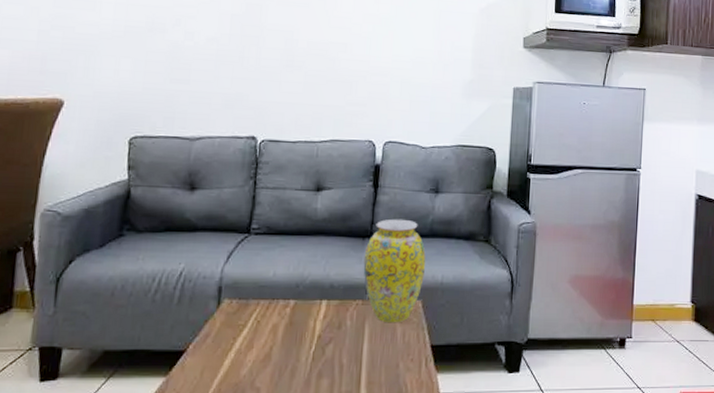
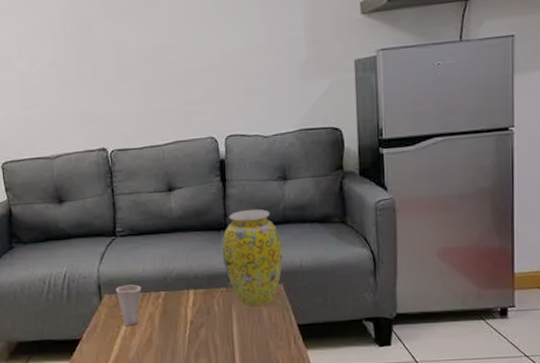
cup: none [238,290,270,337] -> present [115,284,142,326]

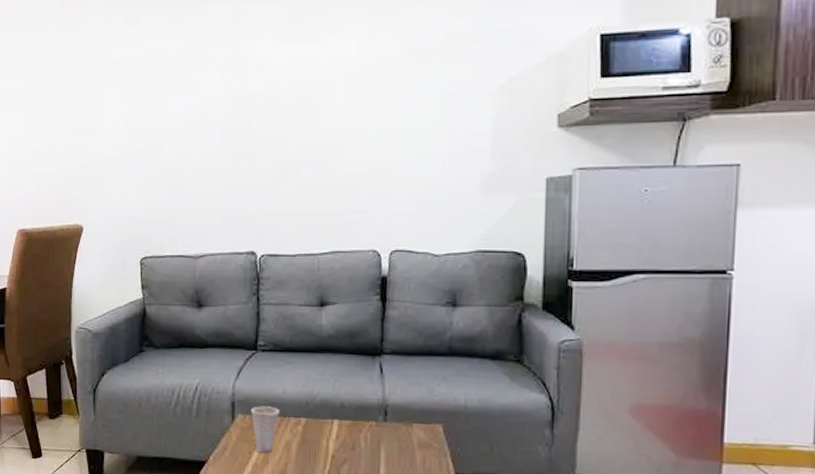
vase: present [222,209,283,307] -> none [375,335,446,448]

